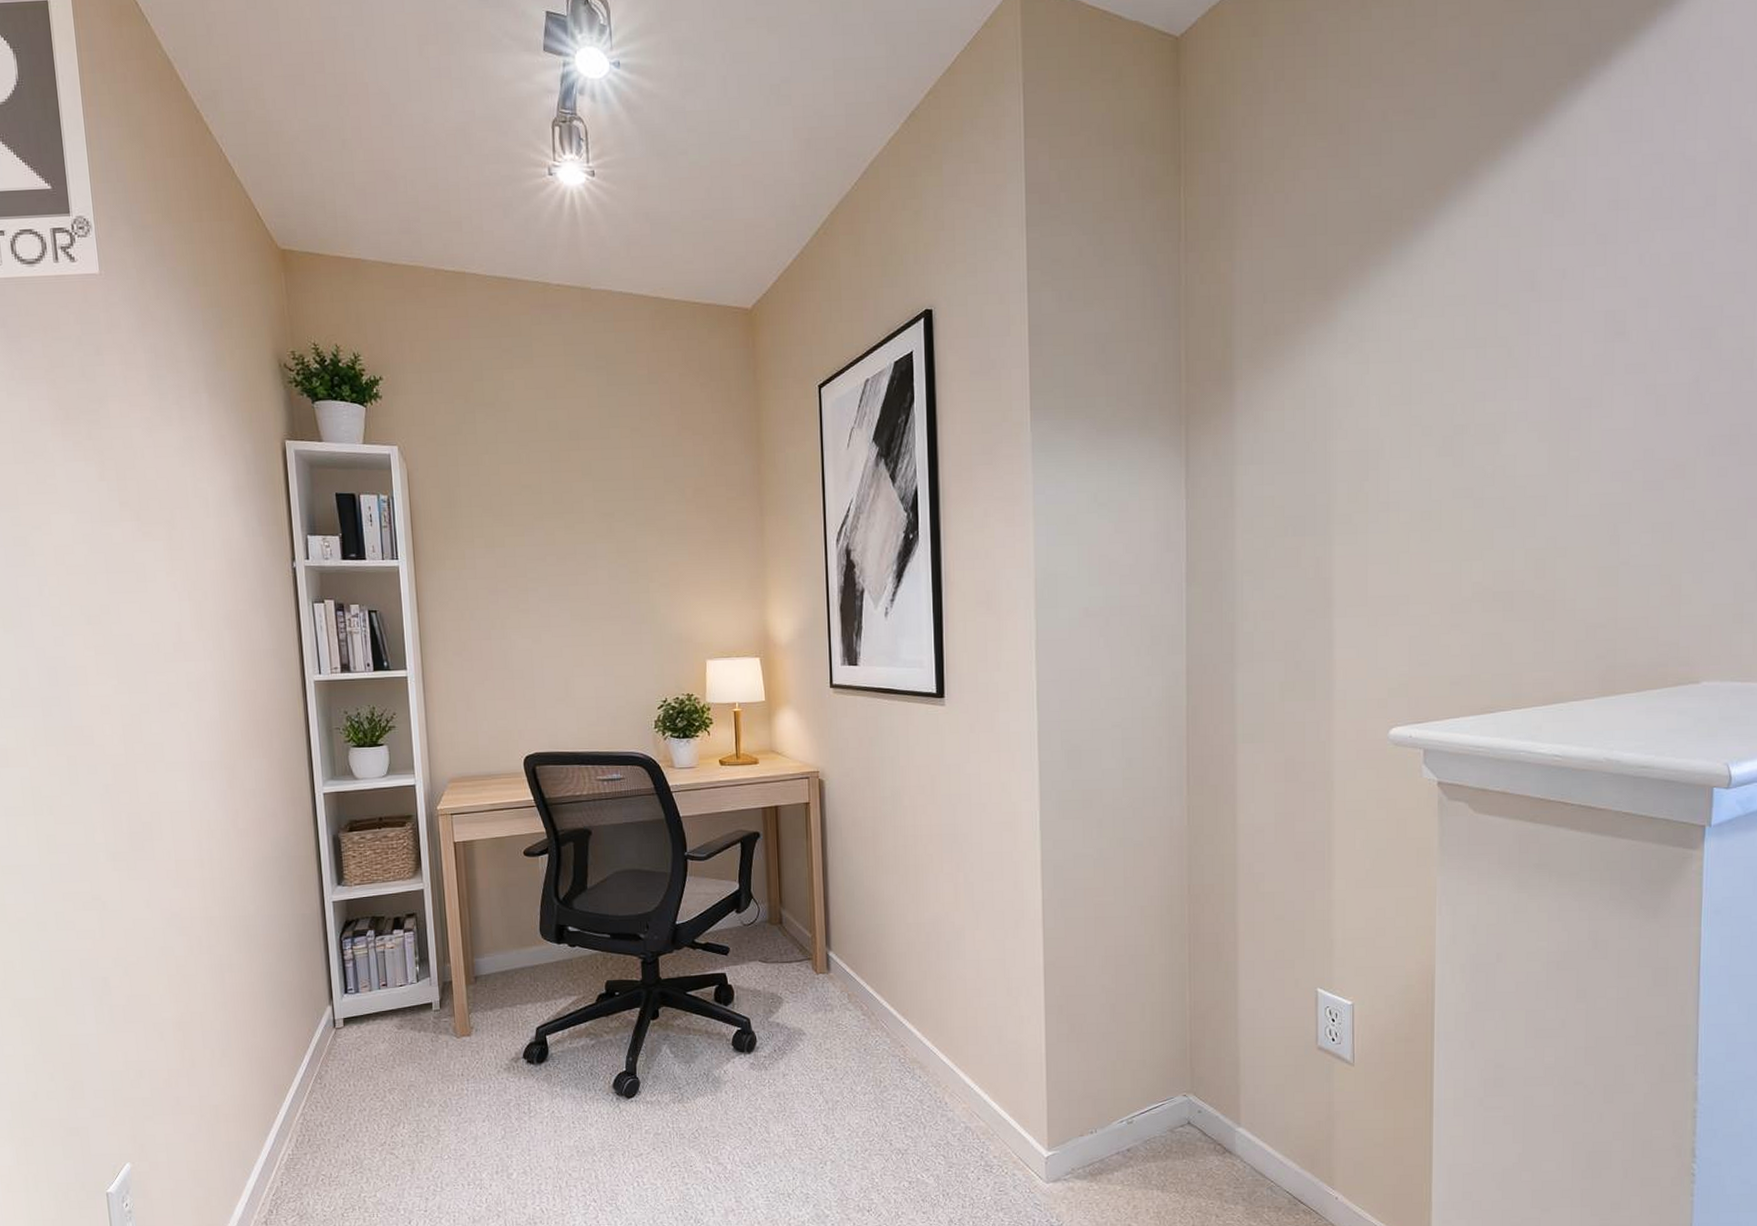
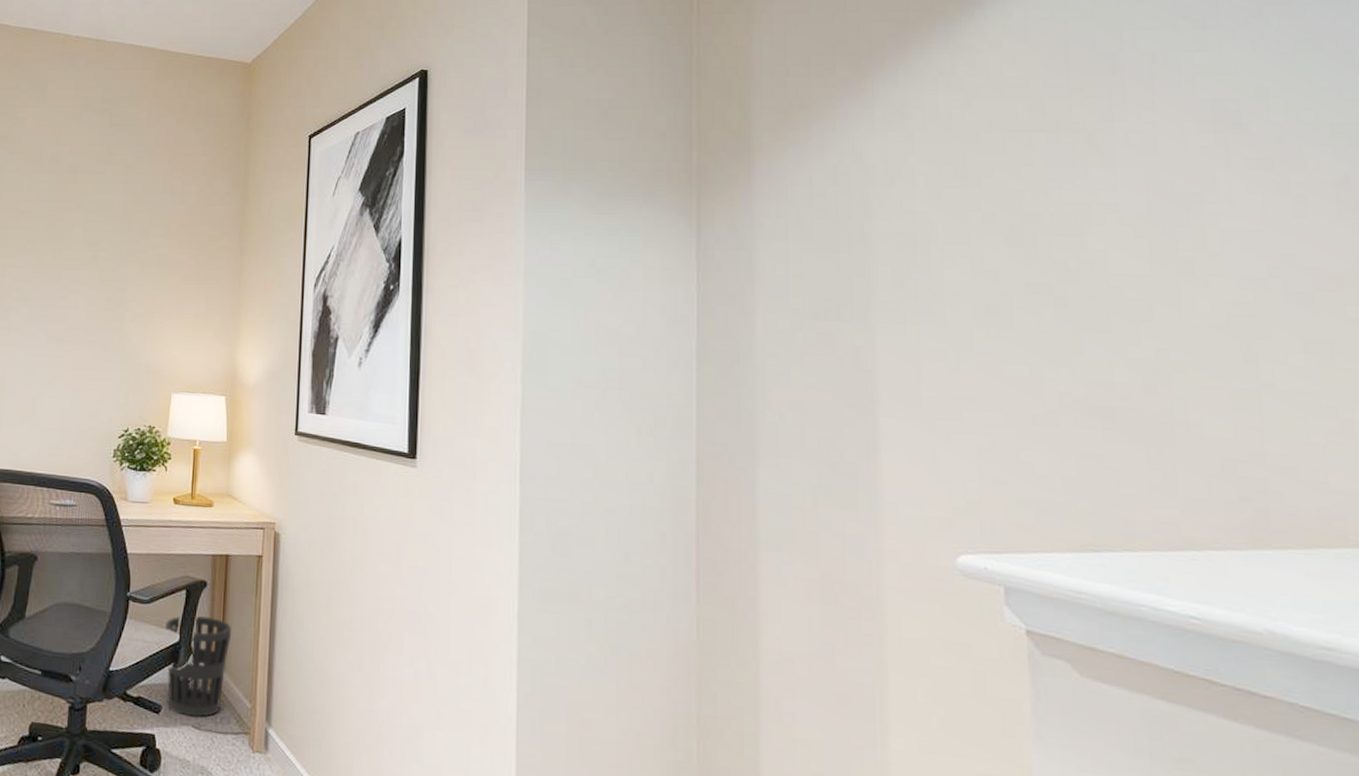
wastebasket: none [725,864,787,953] -> present [165,616,231,717]

